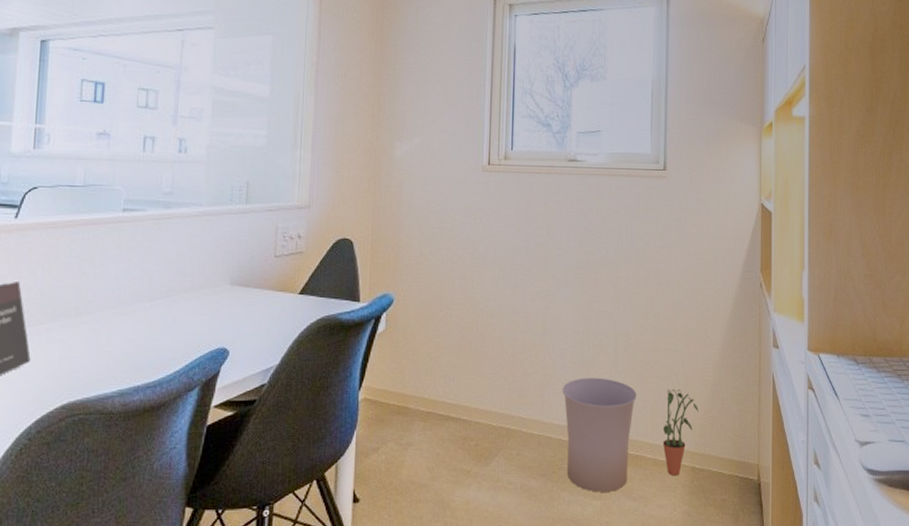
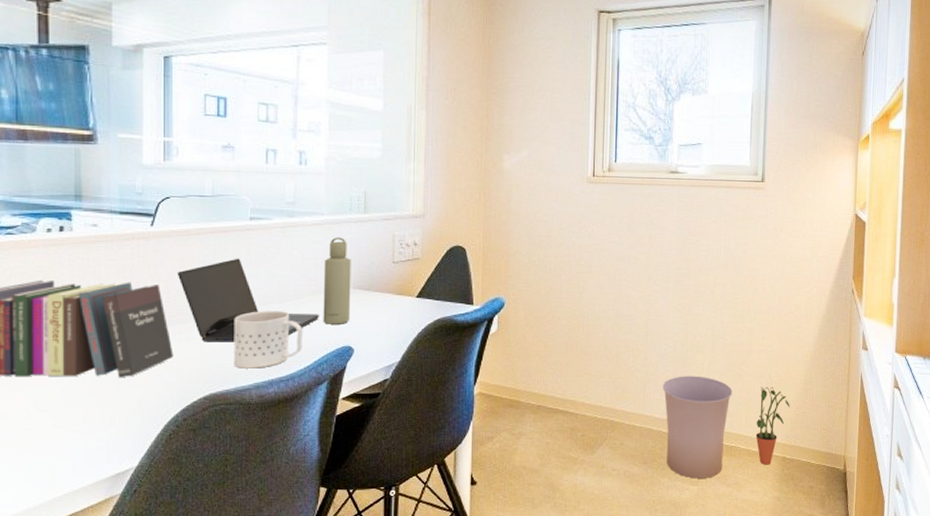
laptop: none [40,252,193,345] -> present [177,258,319,342]
mug: none [96,310,174,374] -> present [234,311,302,369]
bottle: none [197,229,230,324] -> present [323,237,351,324]

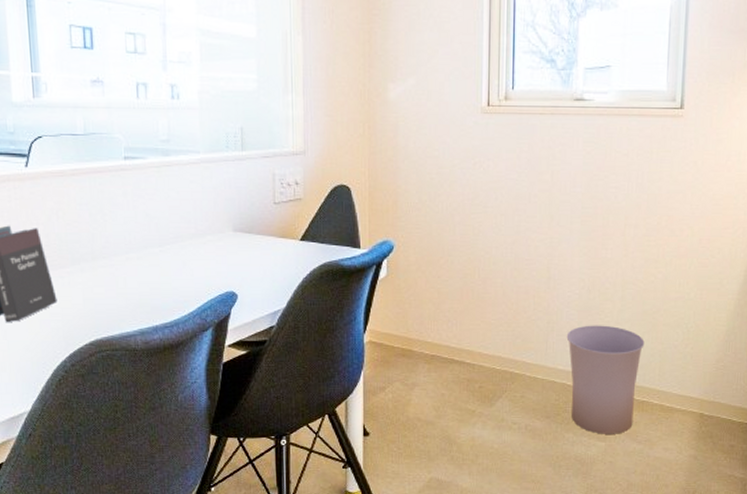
laptop: present [177,258,319,342] -> none [54,199,200,287]
mug: present [234,311,302,369] -> none [114,255,185,314]
bottle: present [323,237,351,324] -> none [202,177,233,269]
potted plant: present [755,387,790,465] -> none [670,338,710,422]

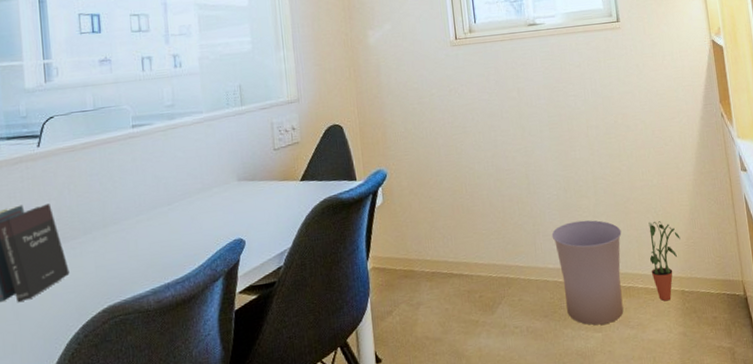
potted plant: none [670,338,710,422] -> present [648,221,681,301]

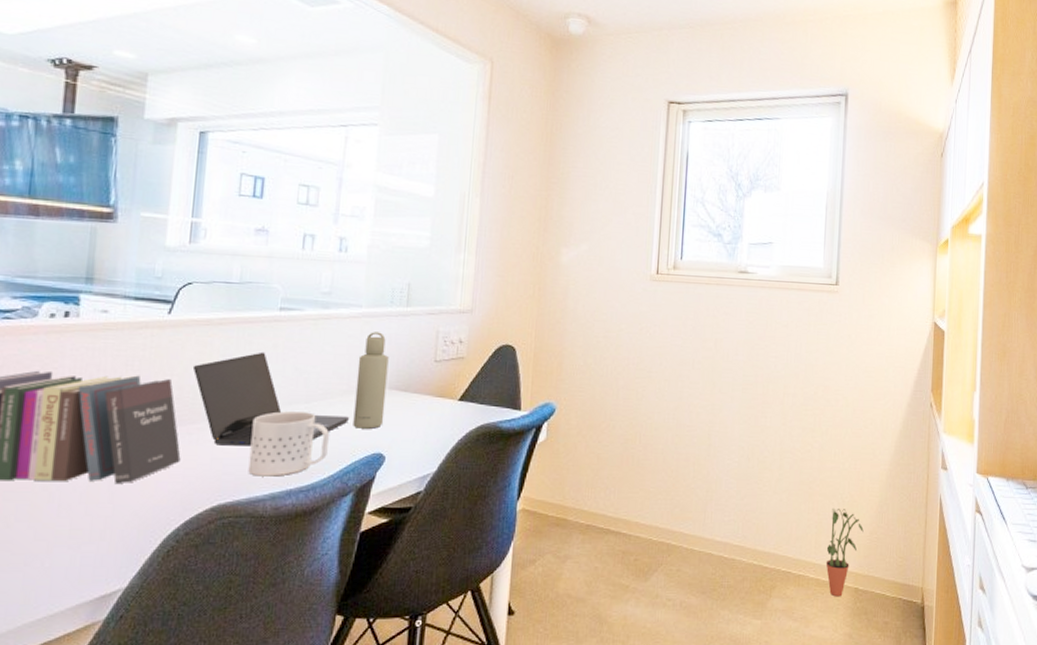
laptop: none [66,166,208,254] -> present [192,352,349,446]
mug: none [125,212,195,276] -> present [248,411,329,477]
bottle: none [207,132,239,220] -> present [353,332,389,429]
waste bin: present [551,220,624,326] -> none [725,494,801,611]

